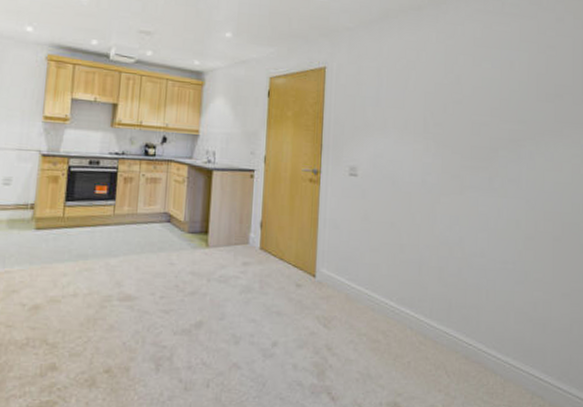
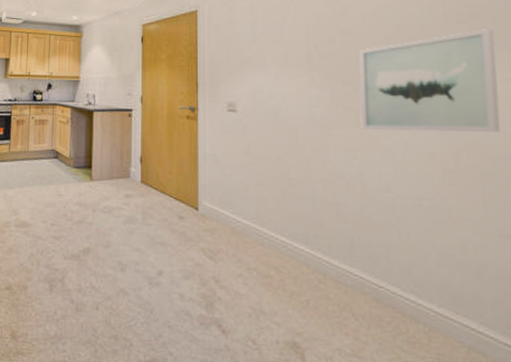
wall art: none [465,108,572,202] -> present [359,28,501,132]

